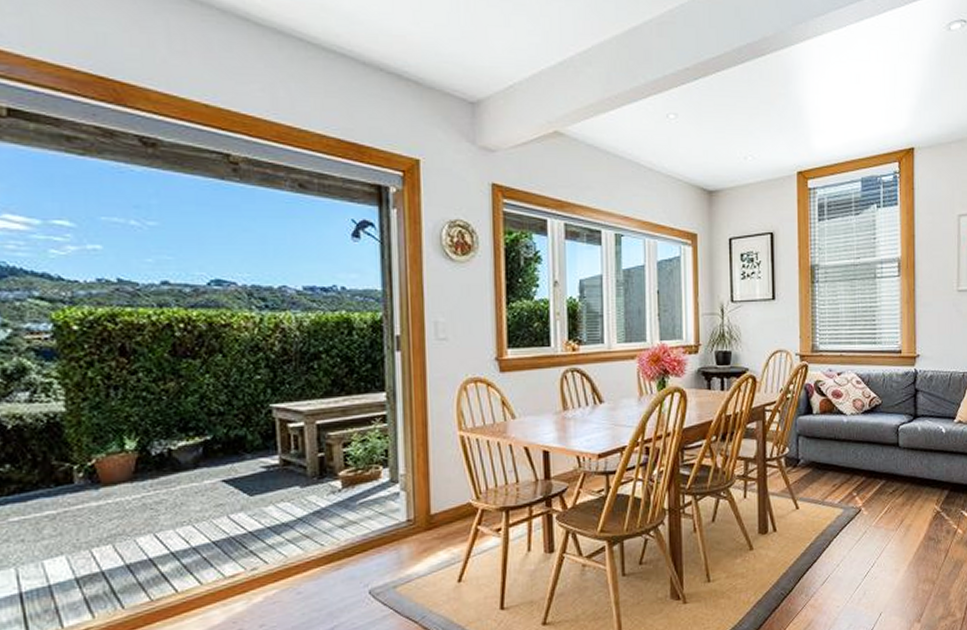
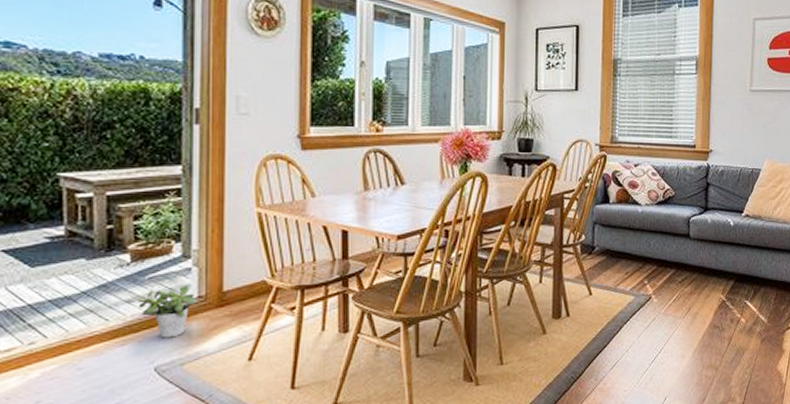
potted plant: none [350,509,406,562] -> present [138,285,196,338]

